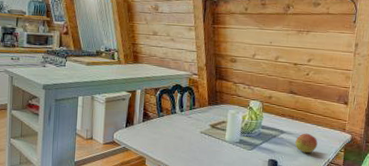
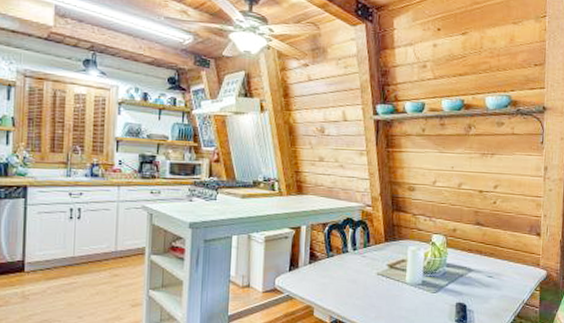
fruit: present [295,133,318,153] -> none [485,270,510,294]

